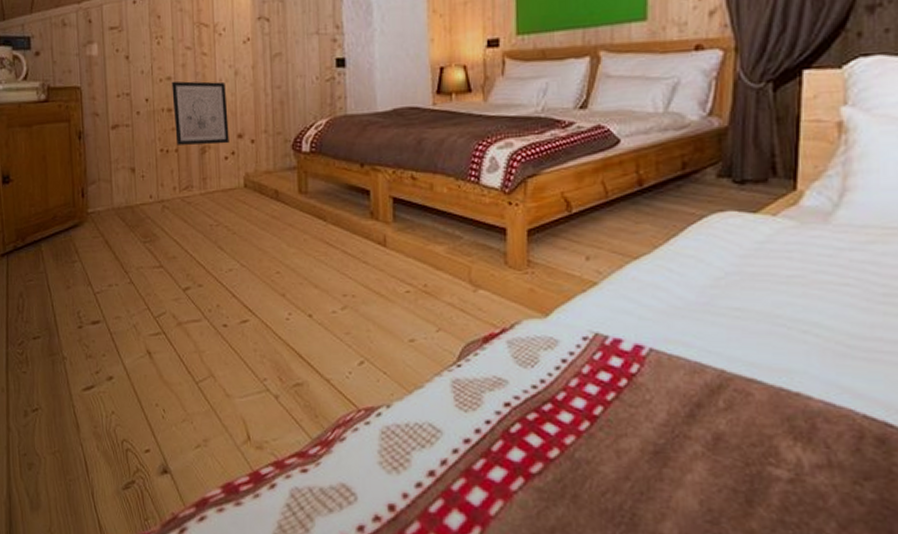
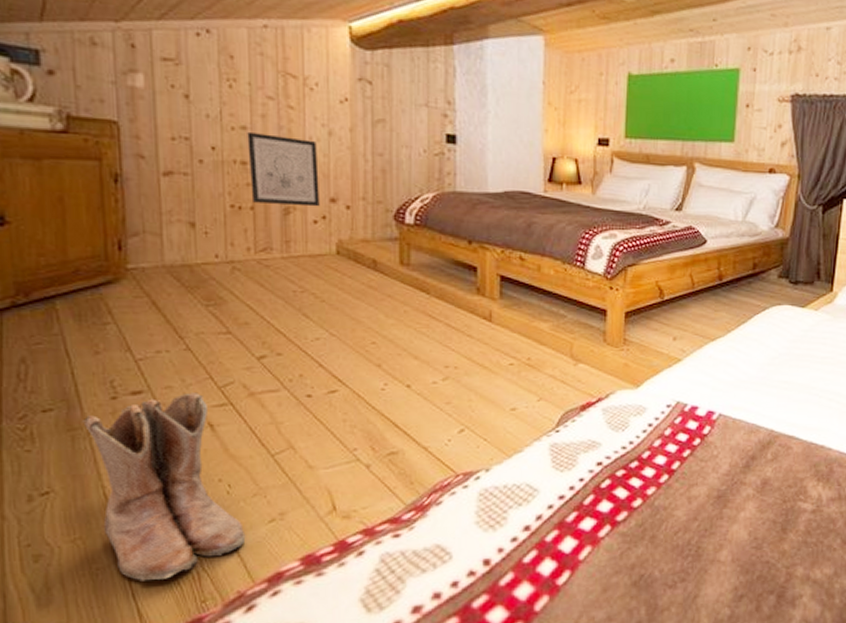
boots: none [59,322,178,495] -> present [83,392,246,581]

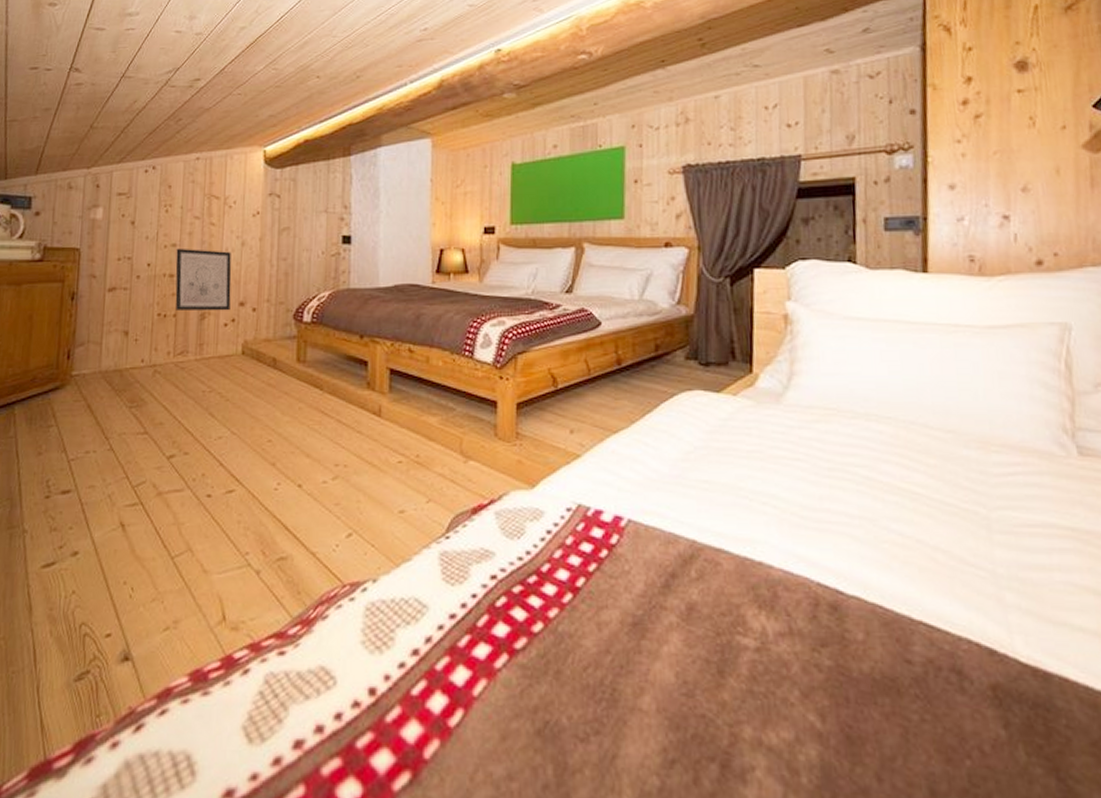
boots: present [83,392,246,581] -> none [20,492,142,689]

